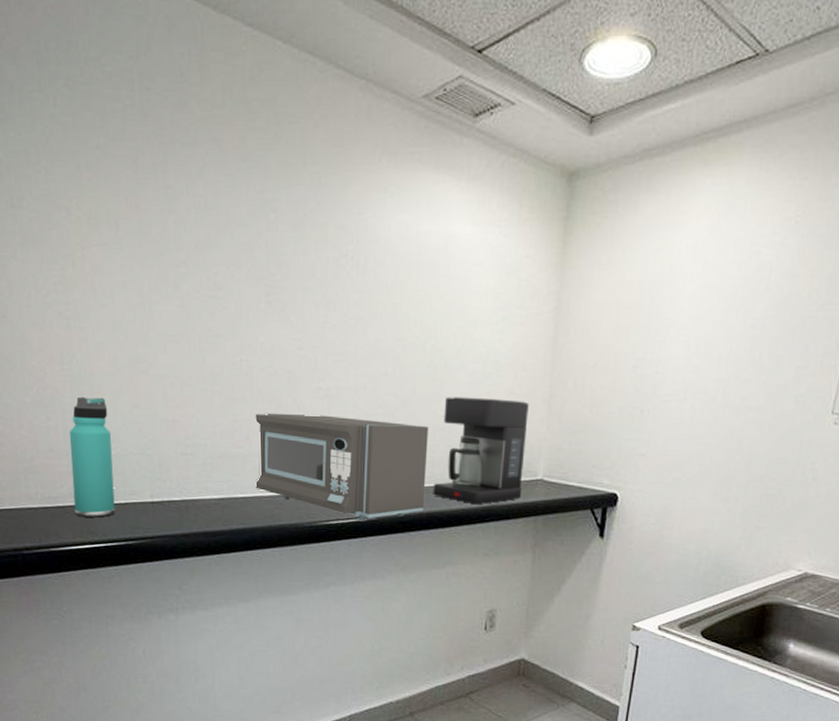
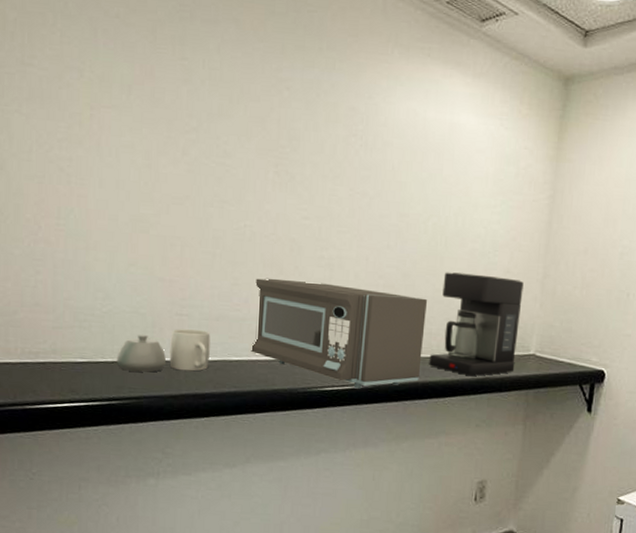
thermos bottle: present [69,396,115,518] -> none [56,252,103,376]
sugar bowl: none [129,475,176,513] -> present [116,334,167,373]
mug: none [177,468,217,510] -> present [169,329,211,372]

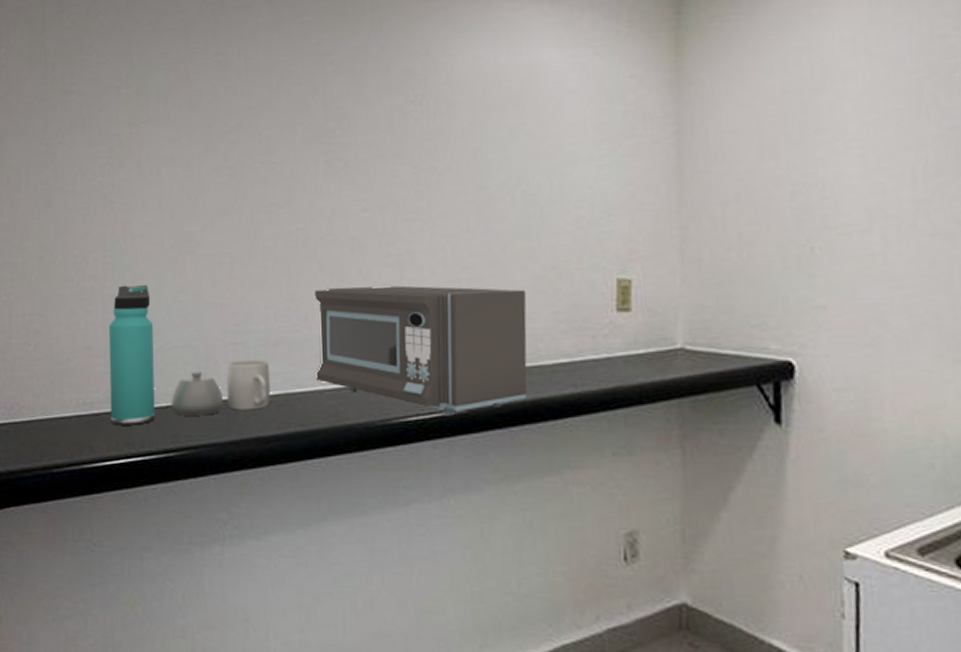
thermos bottle: none [56,252,103,376] -> present [108,285,155,425]
coffee maker: present [429,272,524,377] -> none [537,248,657,387]

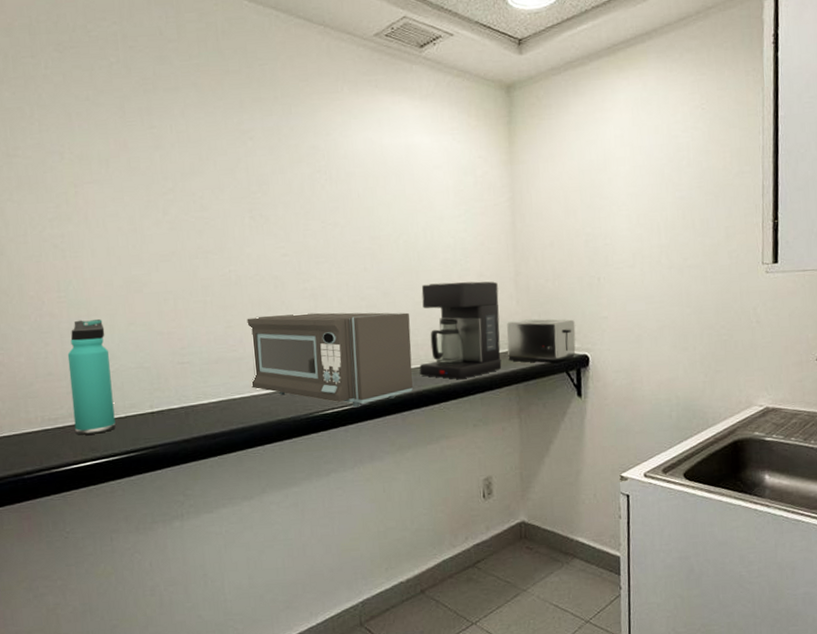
sugar bowl: present [171,370,224,417] -> none [129,386,176,424]
mug: present [226,359,271,411] -> none [175,374,215,416]
coffee maker: none [537,248,657,387] -> present [419,281,502,380]
toaster: none [665,305,773,372] -> present [506,319,576,364]

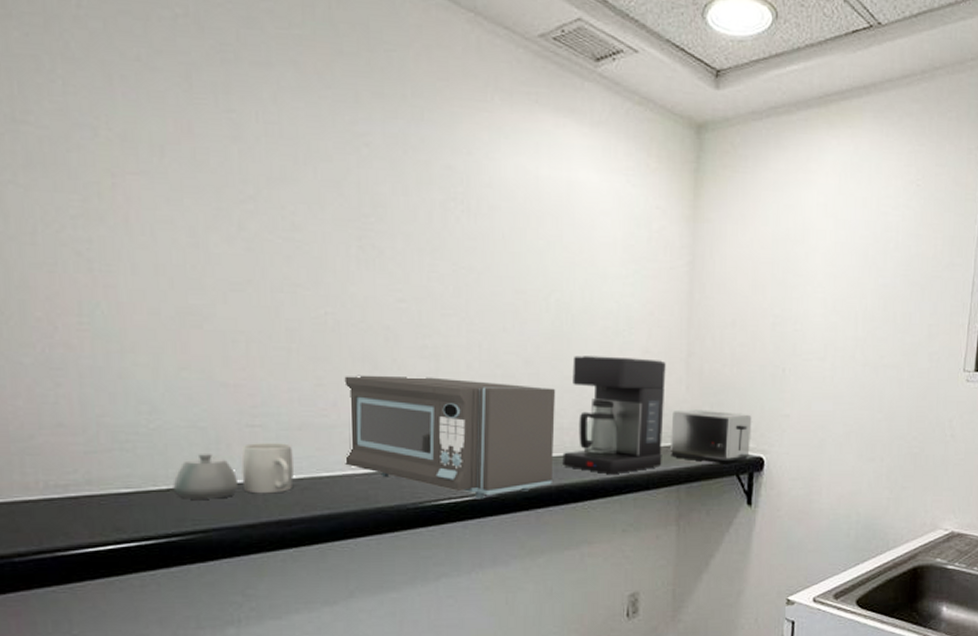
thermos bottle: present [67,319,116,435] -> none [88,356,153,510]
sugar bowl: none [129,386,176,424] -> present [173,453,239,501]
mug: none [175,374,215,416] -> present [241,443,295,494]

